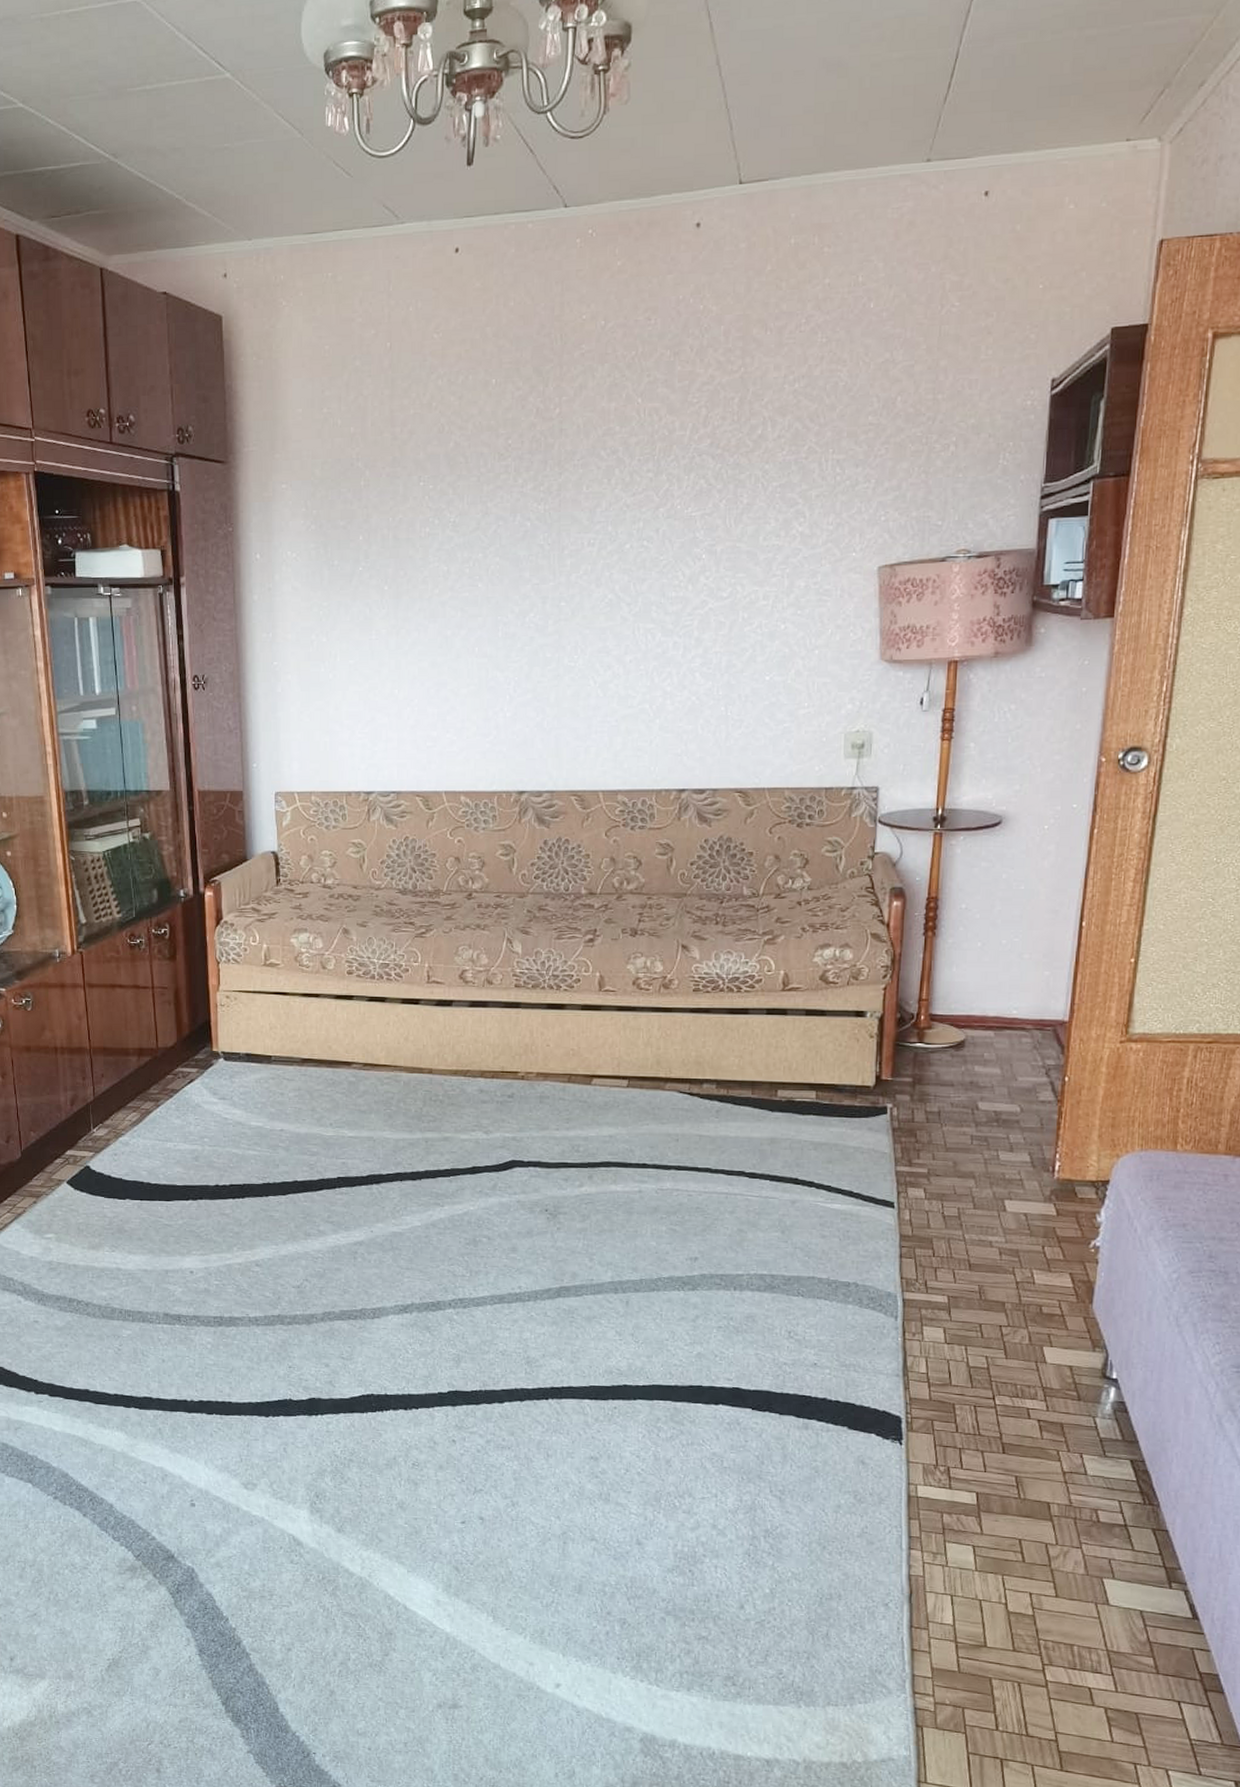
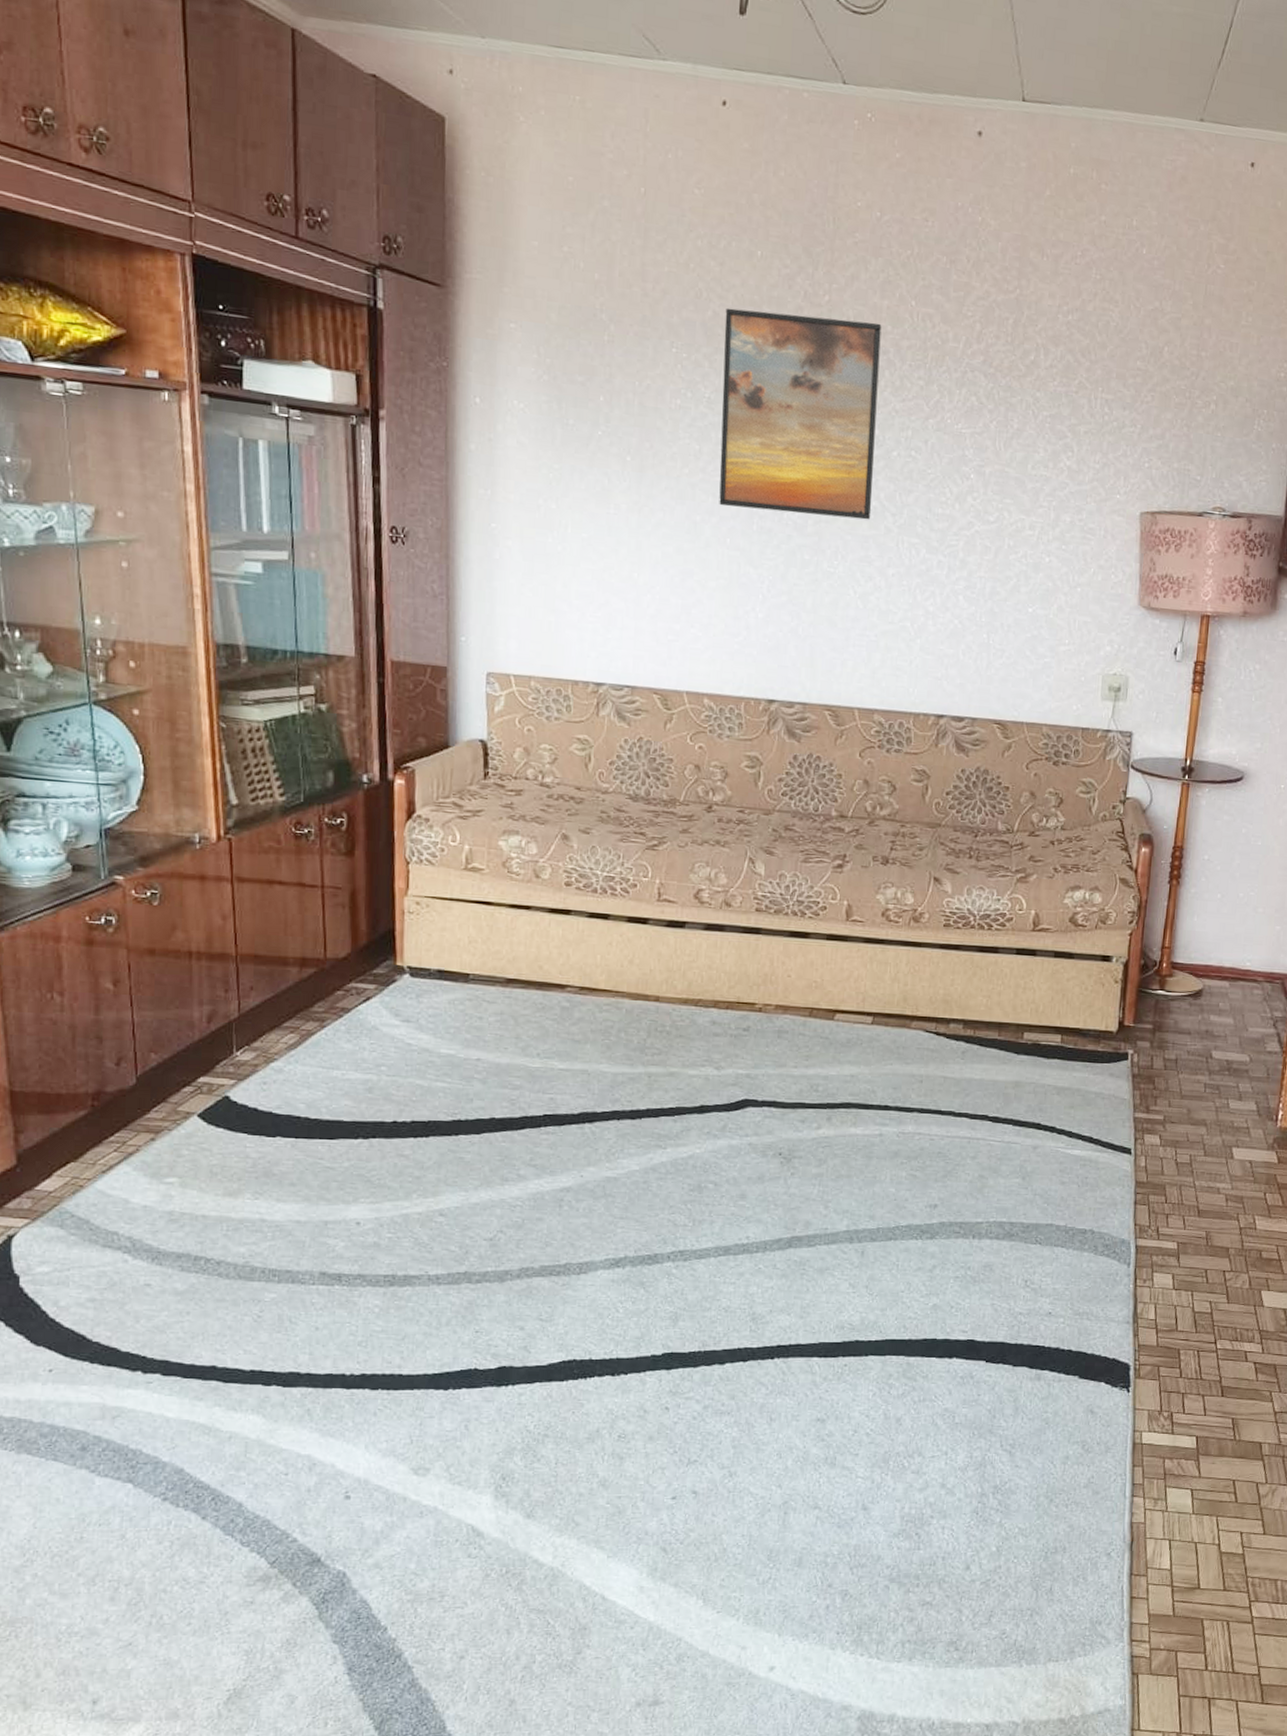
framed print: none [465,425,610,619] -> present [719,307,882,520]

